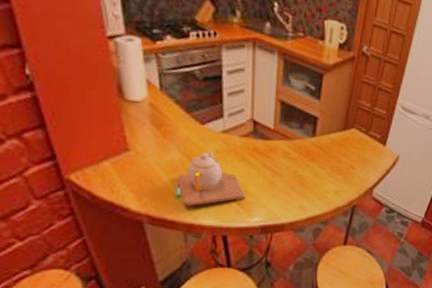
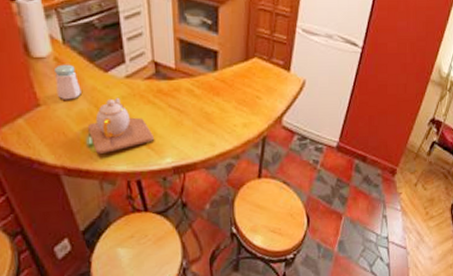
salt shaker: none [148,111,174,148] -> present [55,64,81,100]

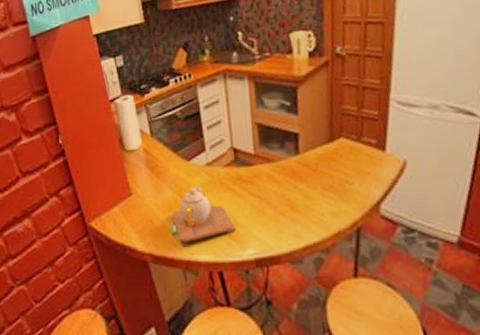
salt shaker: present [55,64,81,100] -> none [144,155,166,189]

